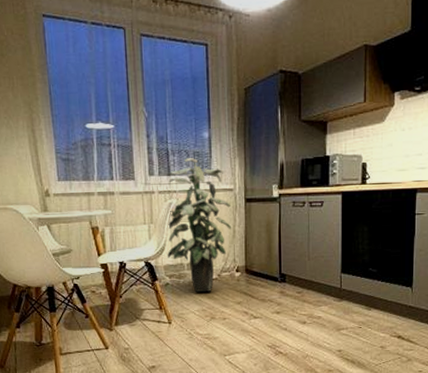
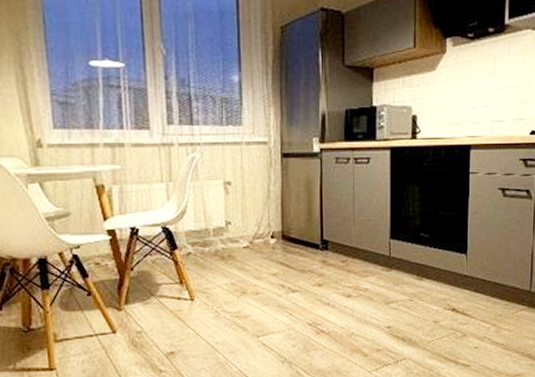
indoor plant: present [167,158,232,292] -> none [189,105,266,262]

